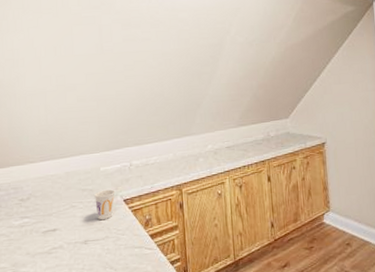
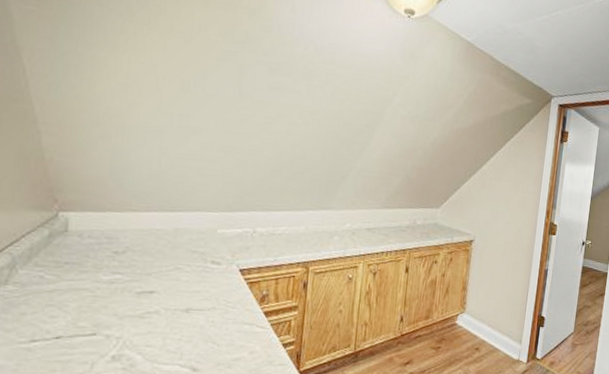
cup: present [94,189,116,221] -> none [205,255,231,289]

